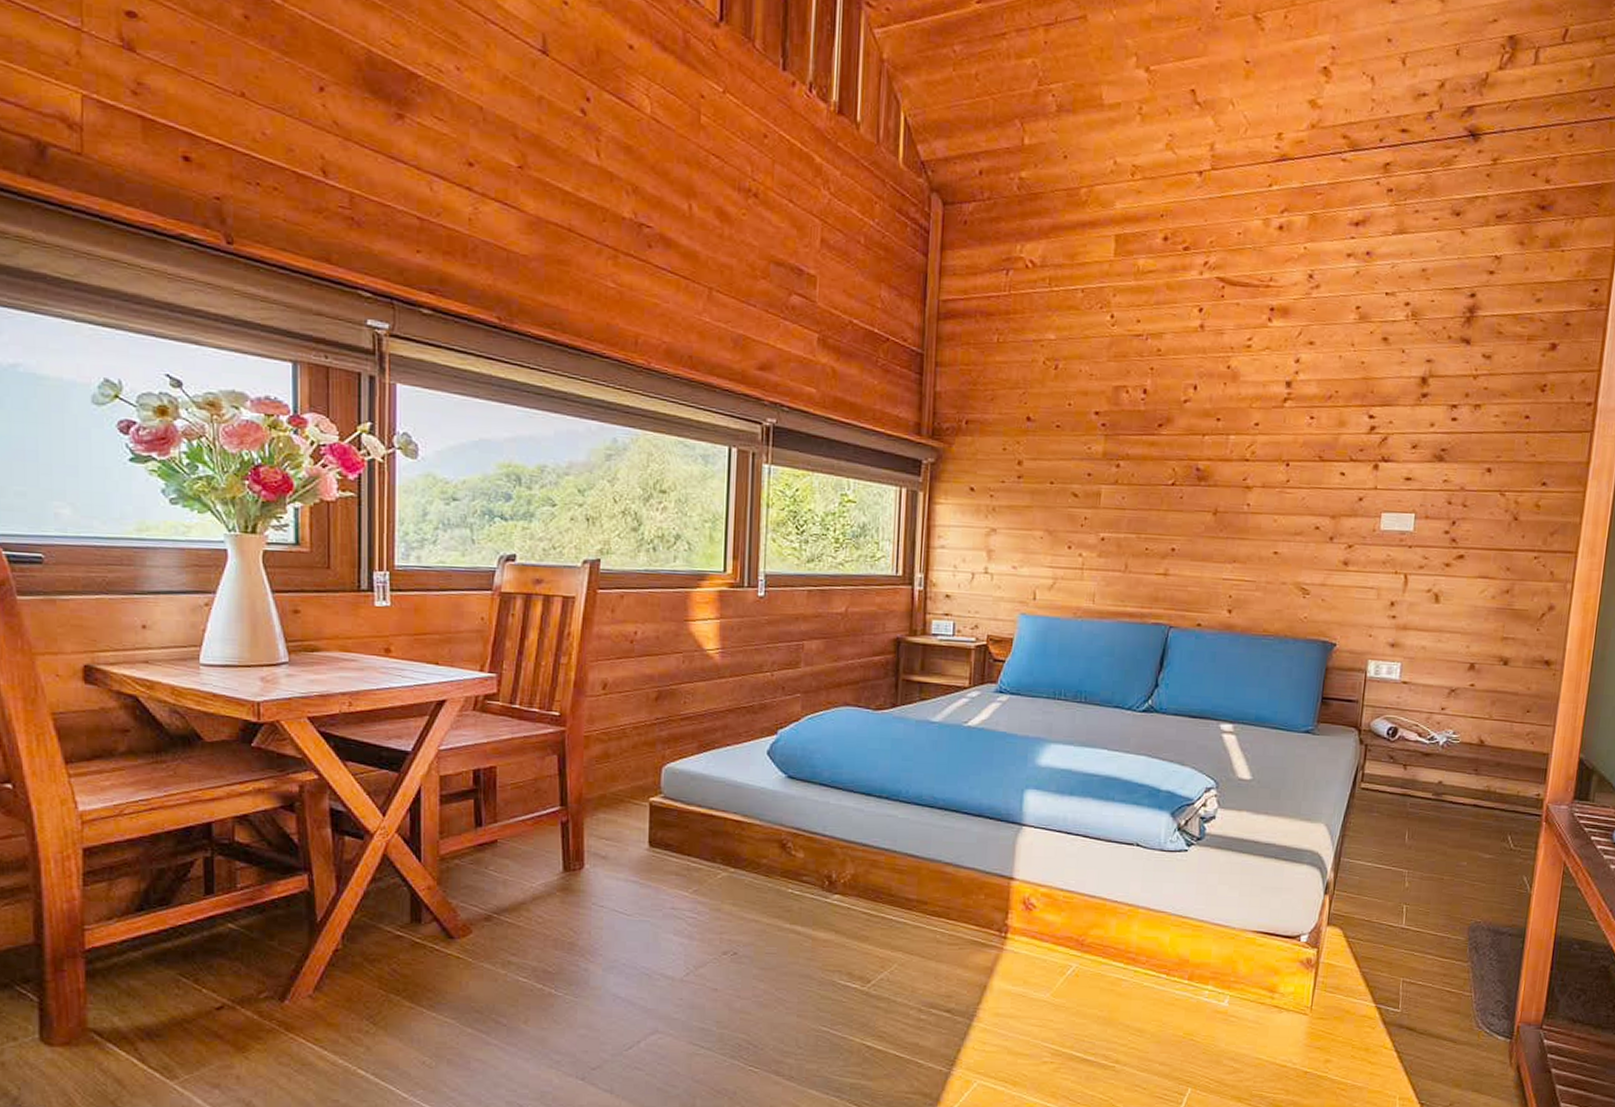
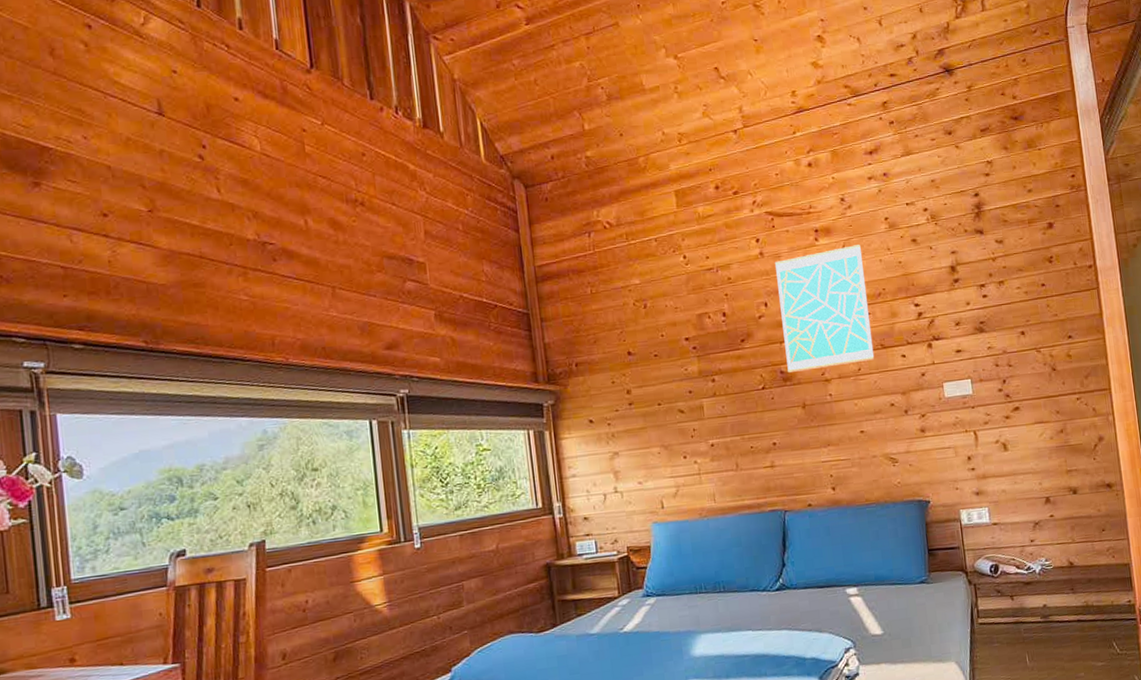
wall art: none [1205,333,1320,473] -> present [774,245,875,374]

